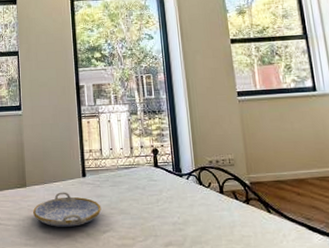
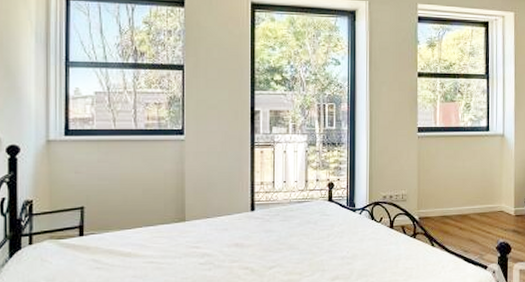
serving tray: present [32,192,102,227] -> none [191,227,269,264]

